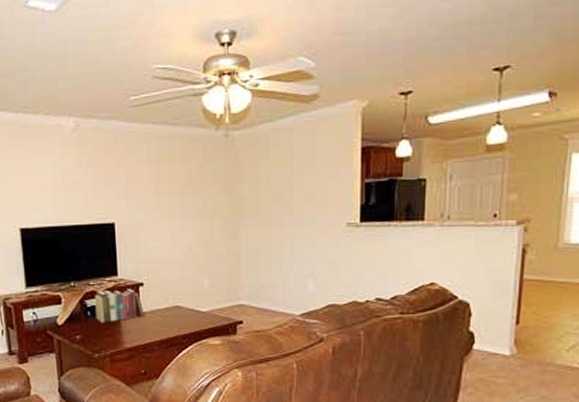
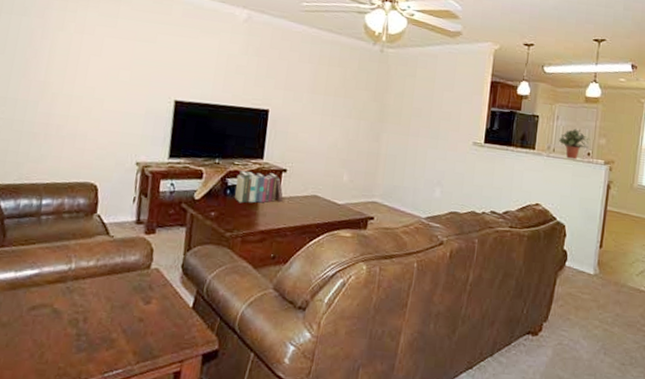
potted plant: none [455,187,496,225] -> present [559,129,590,160]

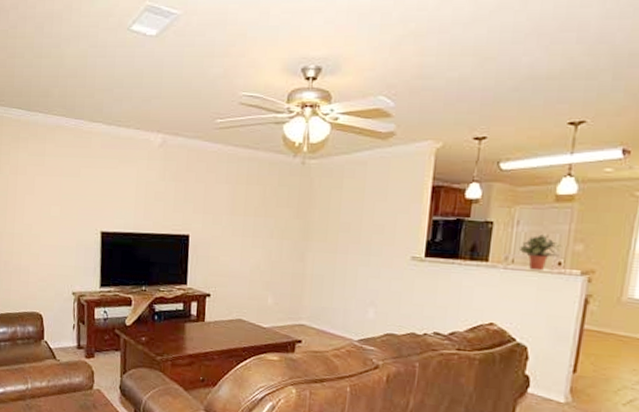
books: present [235,171,283,203] -> none [162,297,209,329]

